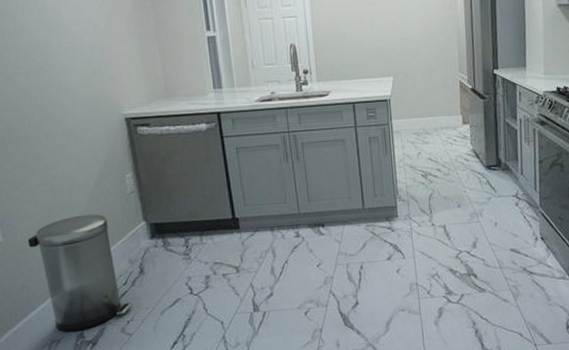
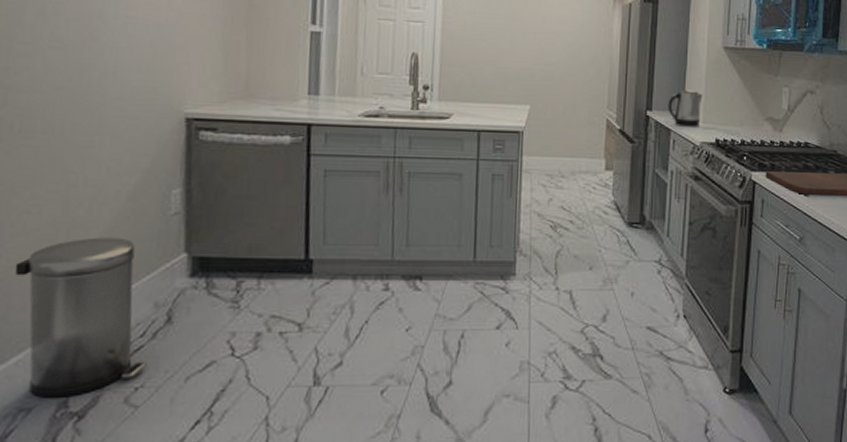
kettle: none [511,46,542,81] -> present [667,89,703,128]

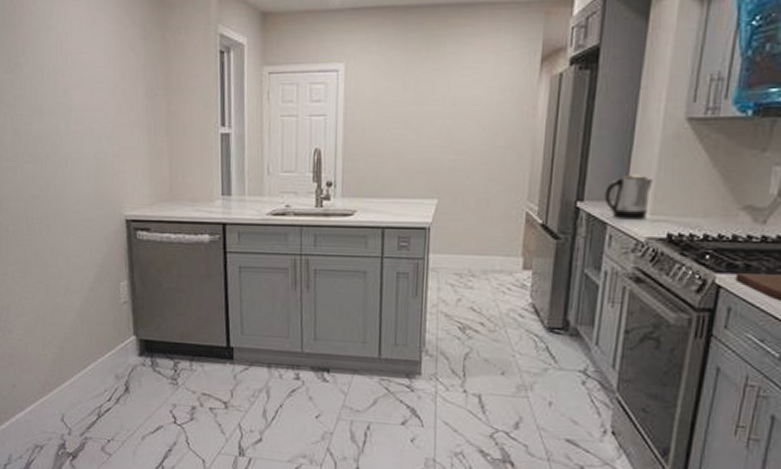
pedal bin: present [14,237,147,400] -> none [21,319,114,442]

